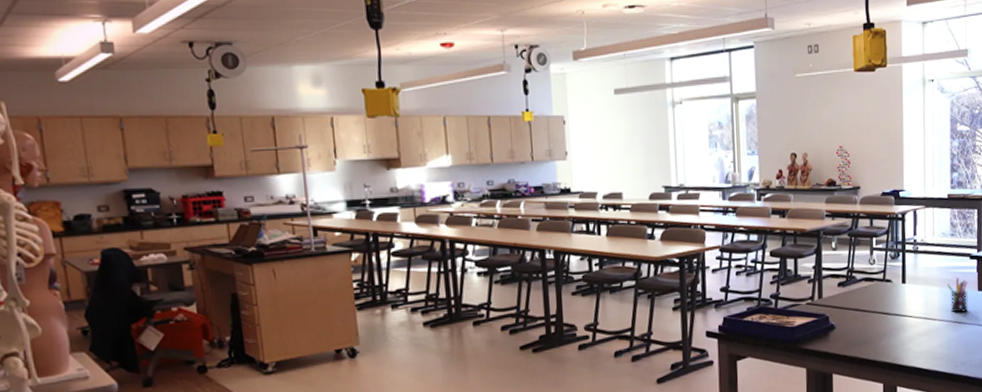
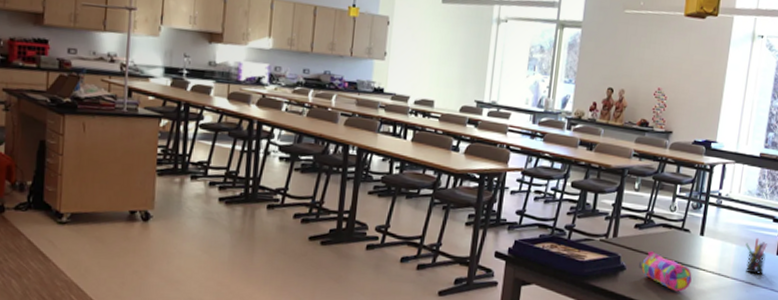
pencil case: none [847,306,901,342] -> present [638,251,692,292]

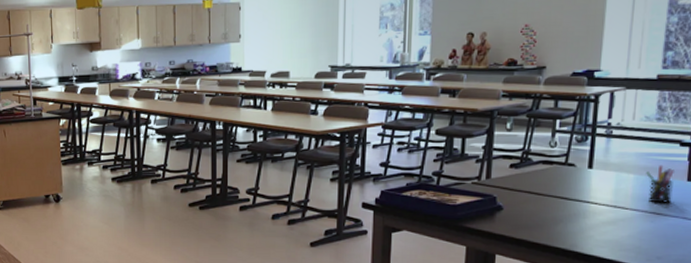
pencil case: present [638,251,692,292] -> none [517,189,582,227]

